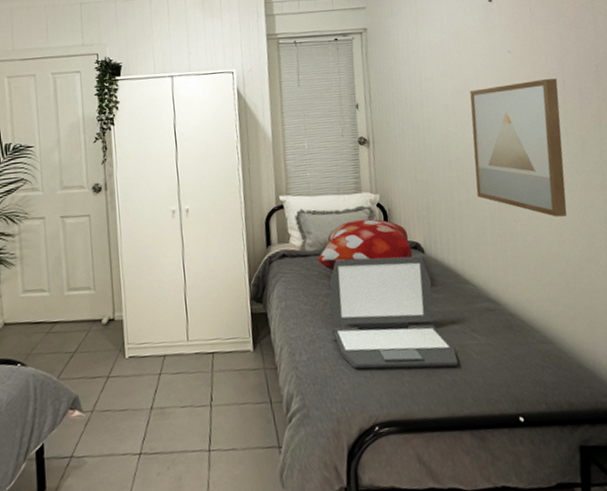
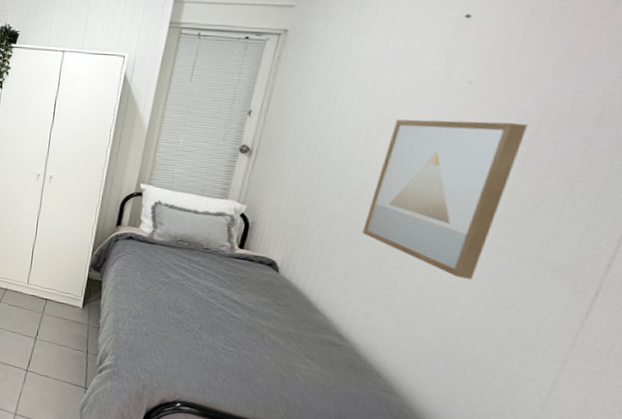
decorative pillow: present [317,219,413,271] -> none [163,223,266,274]
laptop: present [329,256,458,369] -> none [159,255,282,382]

